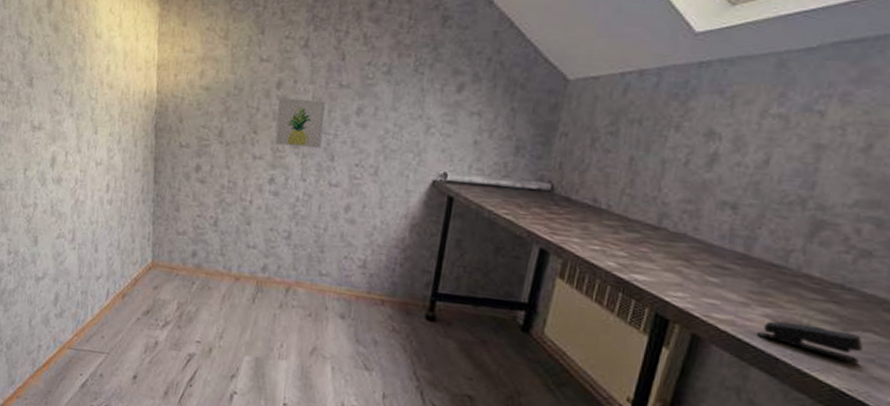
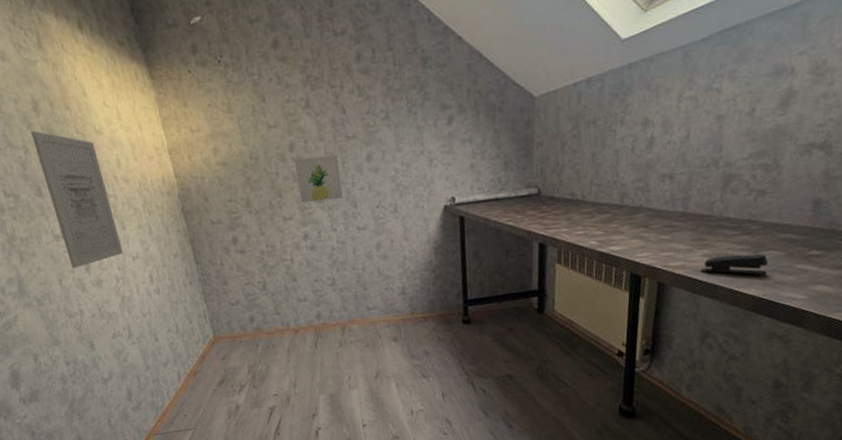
wall art: none [38,25,92,161] -> present [31,131,123,268]

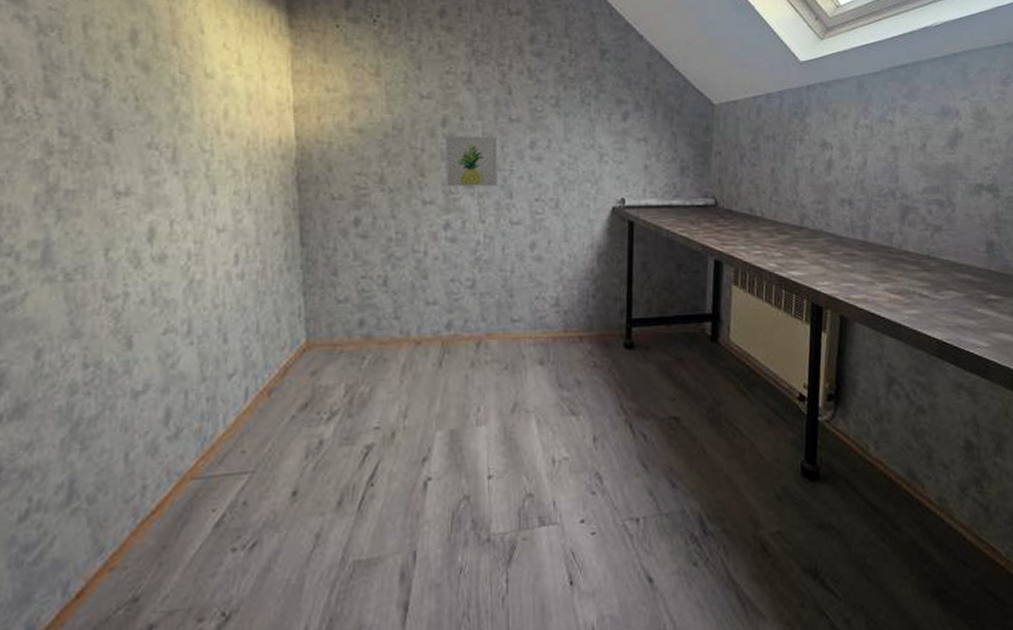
wall art: present [31,131,123,268] -> none [118,64,206,236]
stapler: present [701,254,768,276] -> none [883,292,950,317]

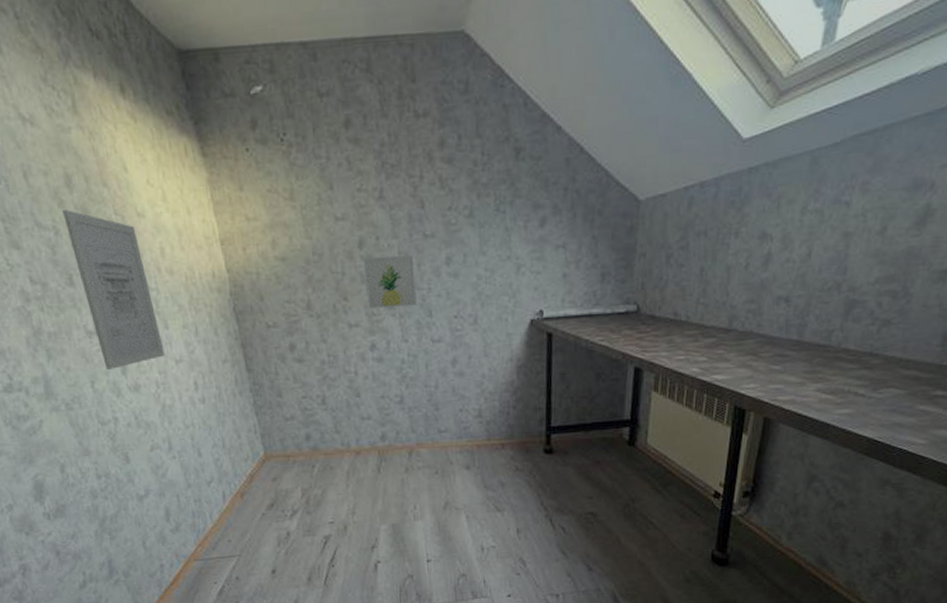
wall art: none [118,64,206,236] -> present [62,210,165,370]

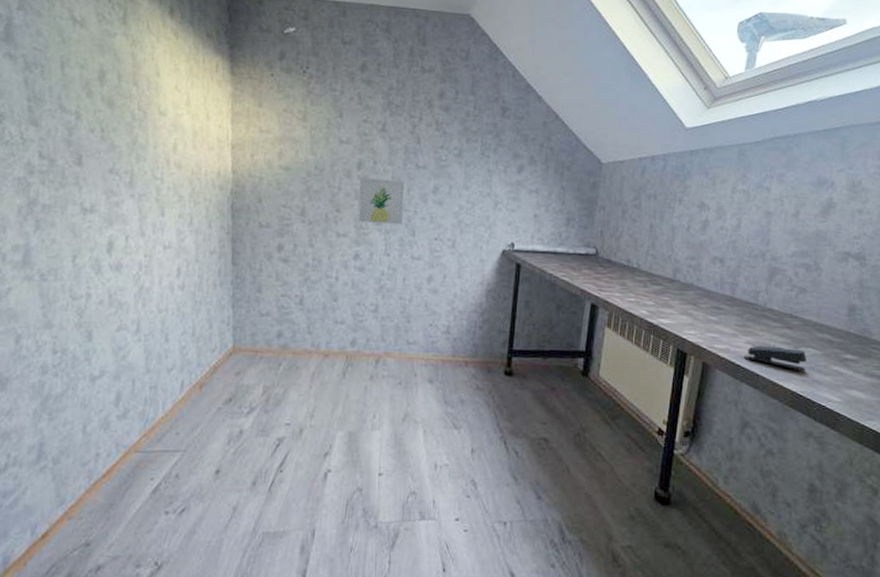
wall art: present [62,210,165,370] -> none [88,99,155,247]
stapler: none [813,390,887,416] -> present [744,345,807,372]

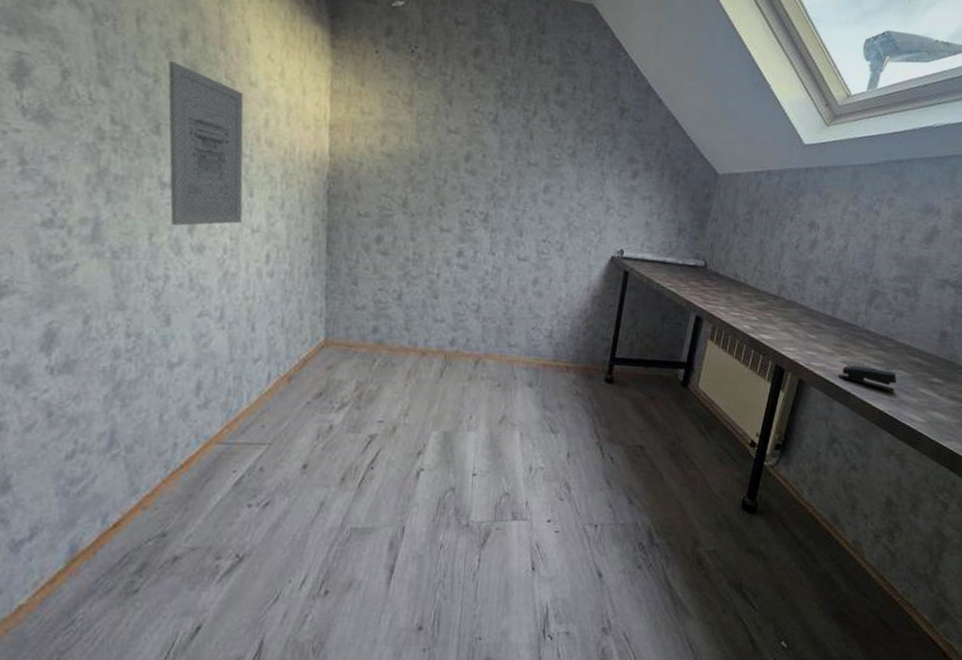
wall art: none [88,99,155,247] -> present [168,61,244,226]
wall art: present [357,177,405,225] -> none [463,170,515,223]

